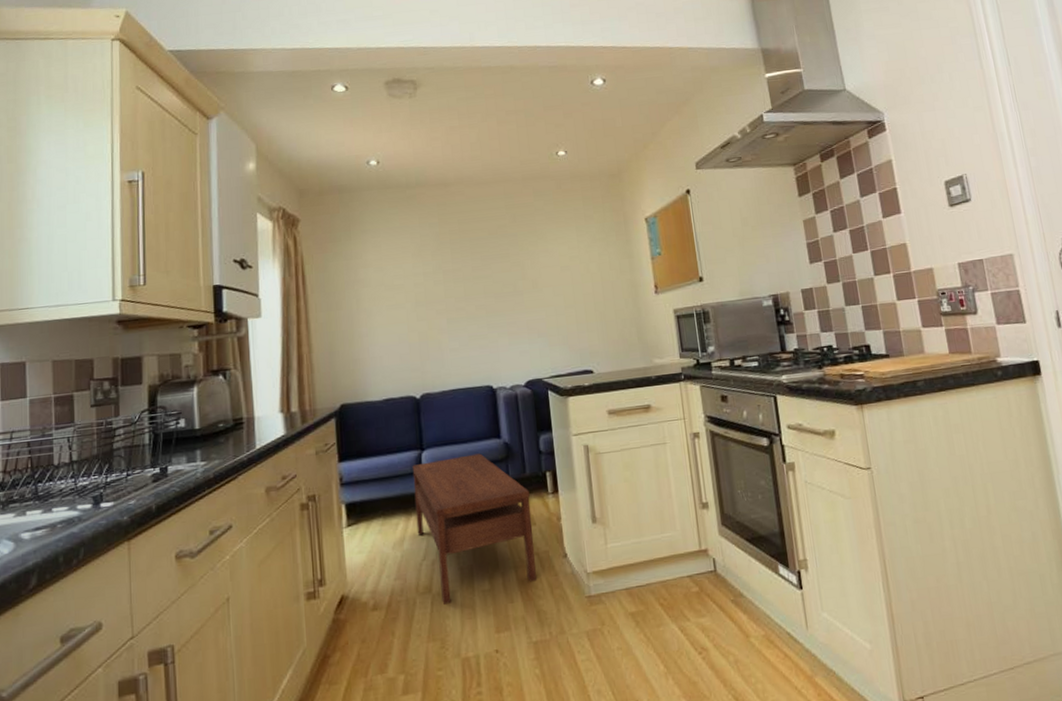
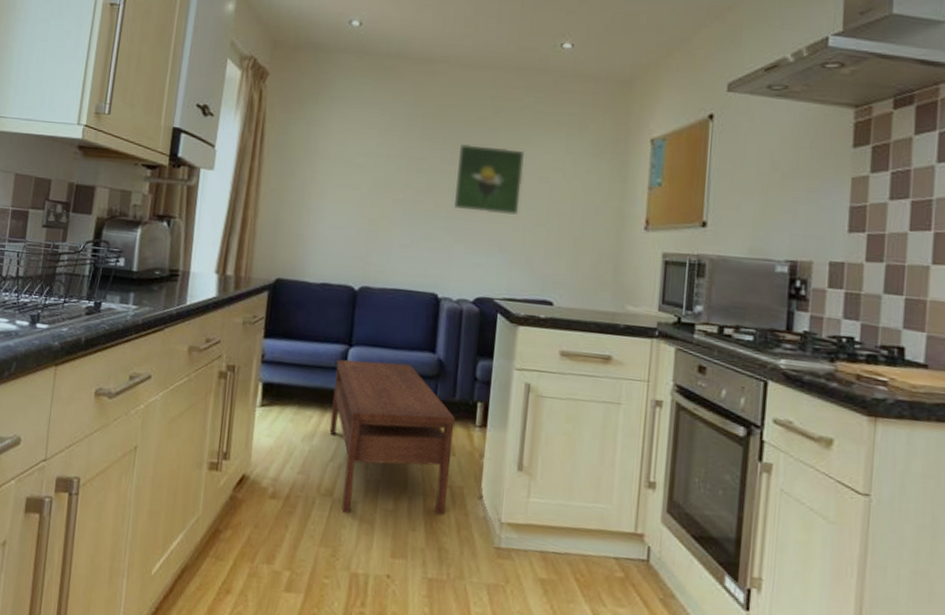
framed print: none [487,246,549,308] -> present [453,143,525,215]

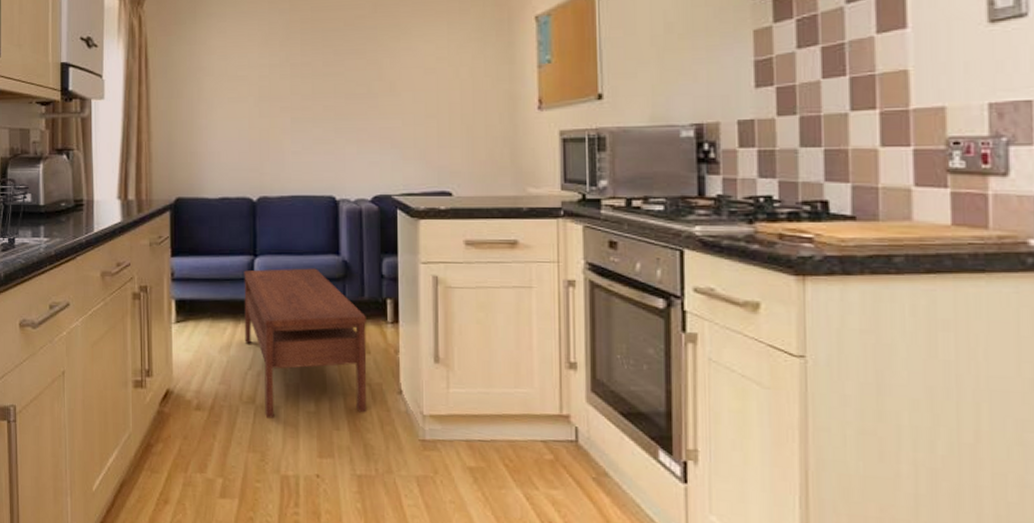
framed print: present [453,143,525,215] -> none [340,43,408,111]

